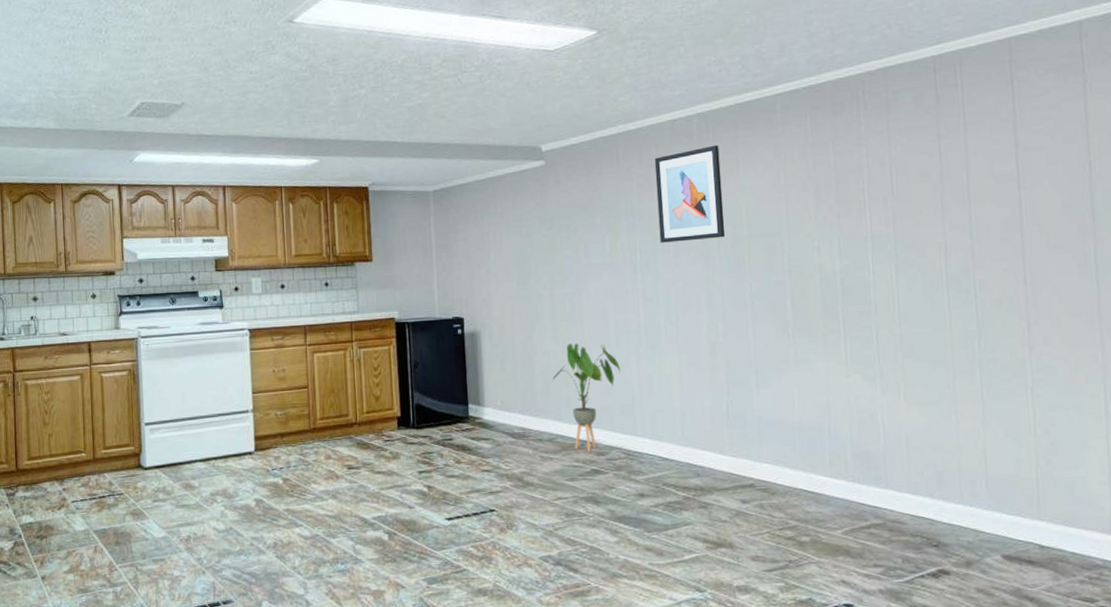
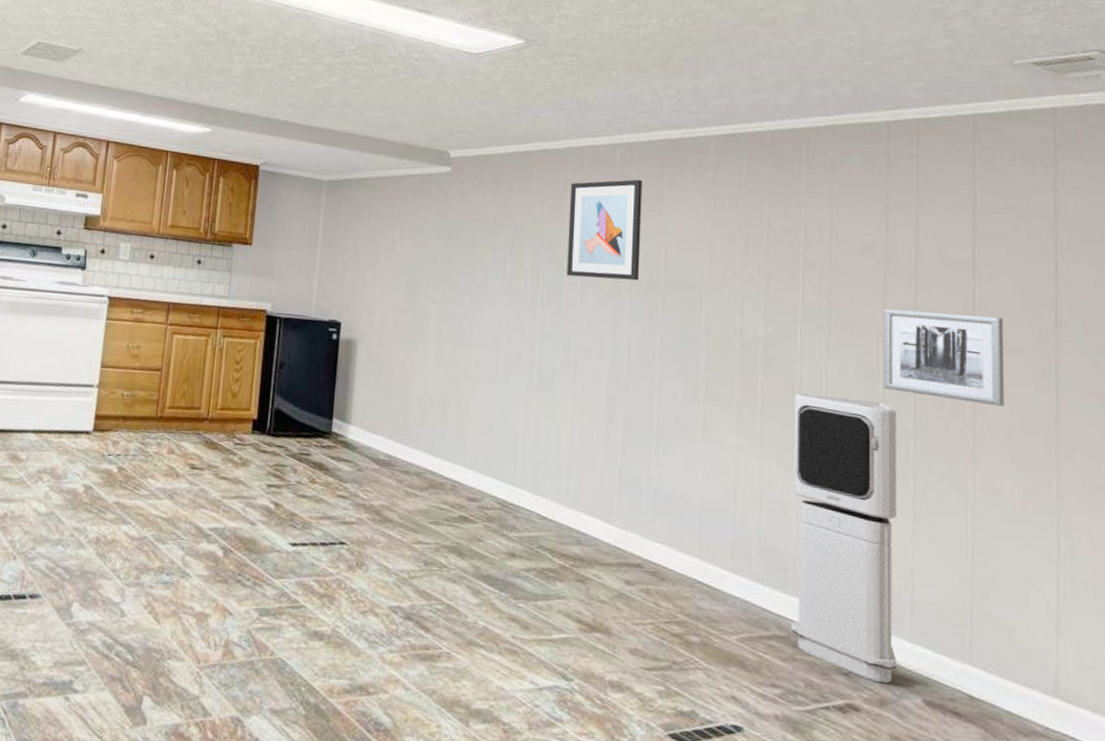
house plant: present [552,343,621,452] -> none [429,370,507,495]
air purifier: none [872,310,979,548] -> present [792,393,898,683]
wall art: none [943,219,1053,299] -> present [882,308,1004,406]

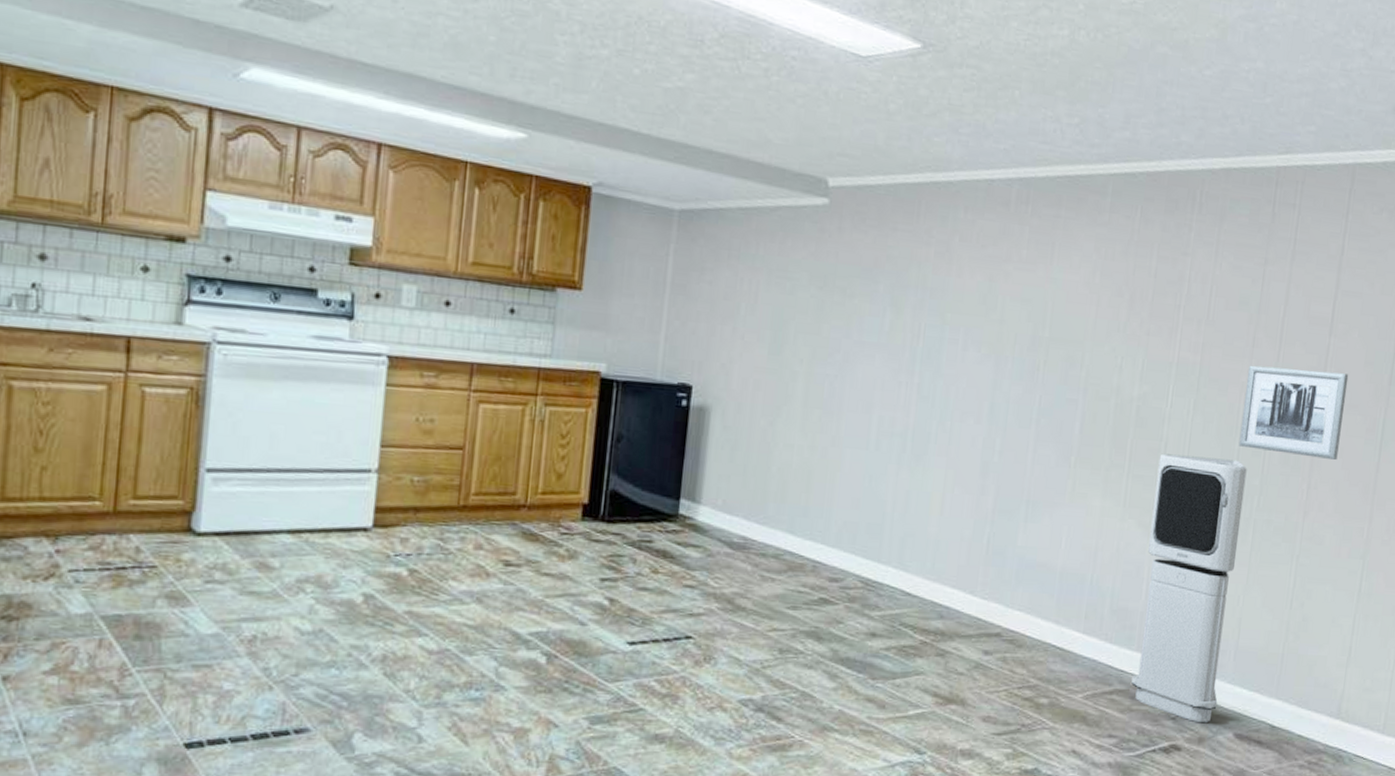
wall art: present [566,179,643,281] -> none [949,221,1037,337]

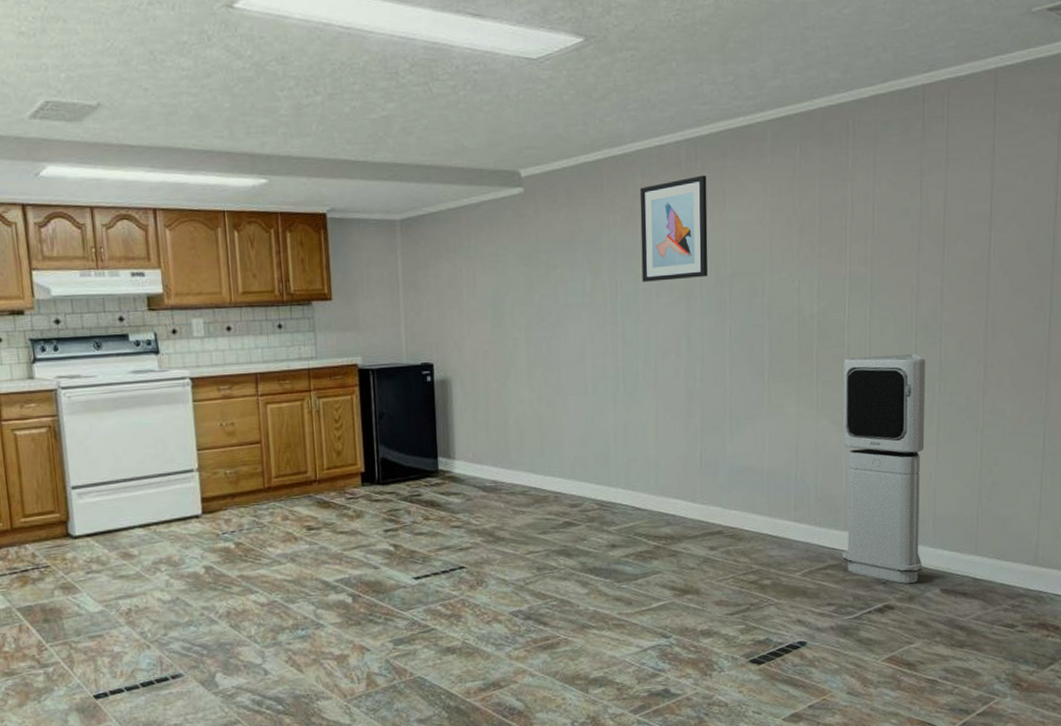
wall art: none [949,221,1037,337] -> present [639,175,709,282]
wall art: present [1238,365,1349,460] -> none [915,261,1012,342]

